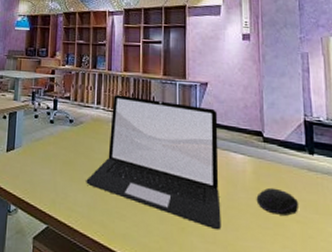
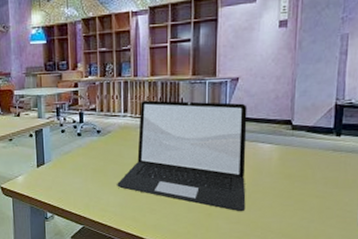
computer mouse: present [256,187,299,216] -> none [280,170,321,193]

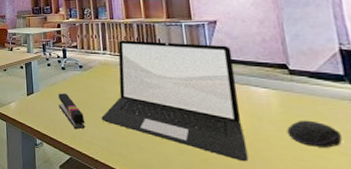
stapler: none [72,162,100,197] -> present [58,93,86,129]
computer mouse: none [280,170,321,193] -> present [287,120,343,148]

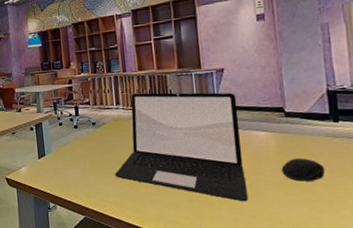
stapler: present [58,93,86,129] -> none [70,153,100,188]

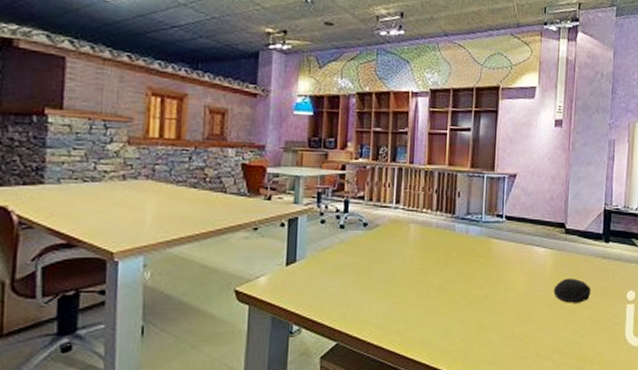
laptop: present [115,92,249,202] -> none [381,192,524,325]

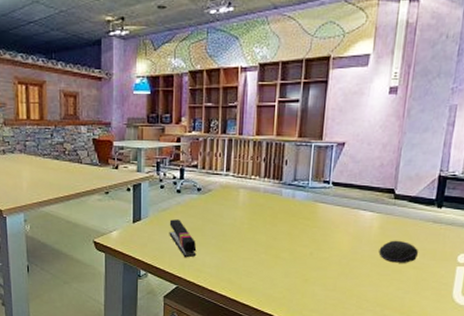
stapler: none [329,260,361,306] -> present [169,219,197,257]

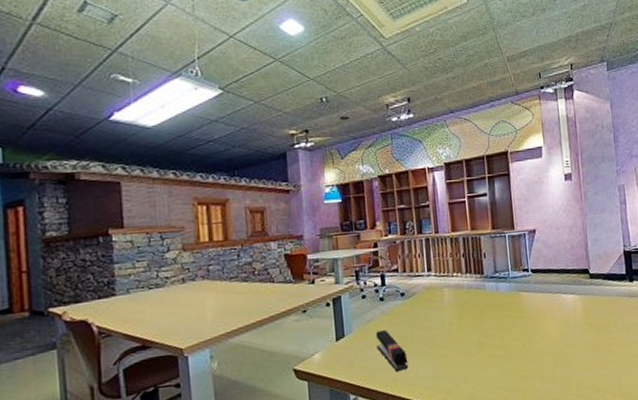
computer mouse: present [378,240,419,263] -> none [587,319,623,343]

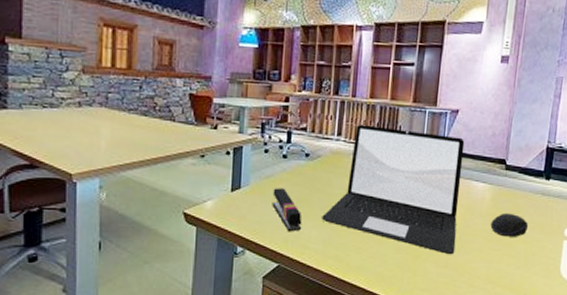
laptop: none [426,255,559,370] -> present [322,125,465,255]
computer mouse: none [587,319,623,343] -> present [490,213,529,237]

